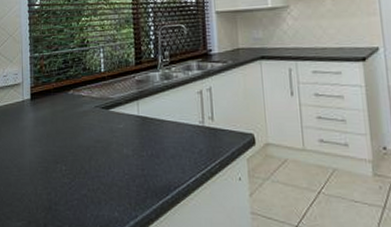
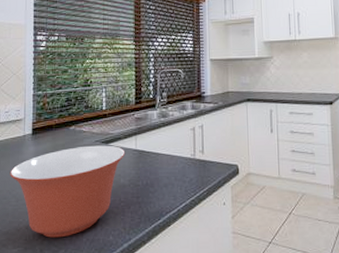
mixing bowl: none [10,111,127,212] -> present [10,145,125,238]

